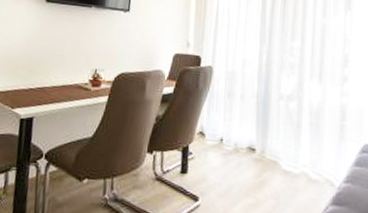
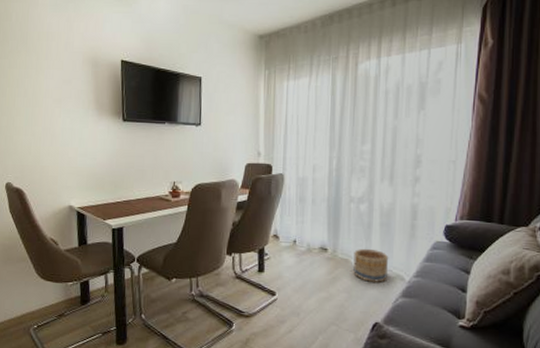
basket: none [282,149,319,188] -> present [353,248,389,282]

